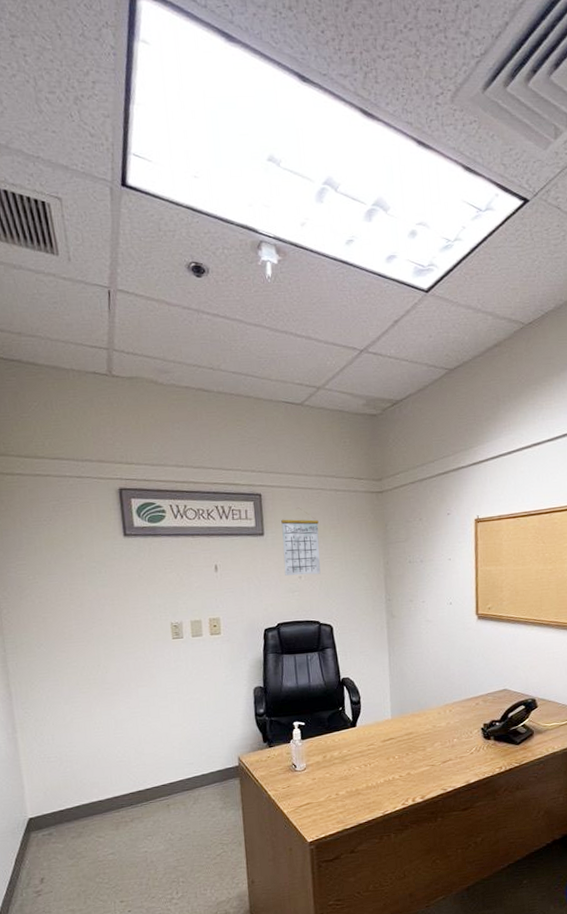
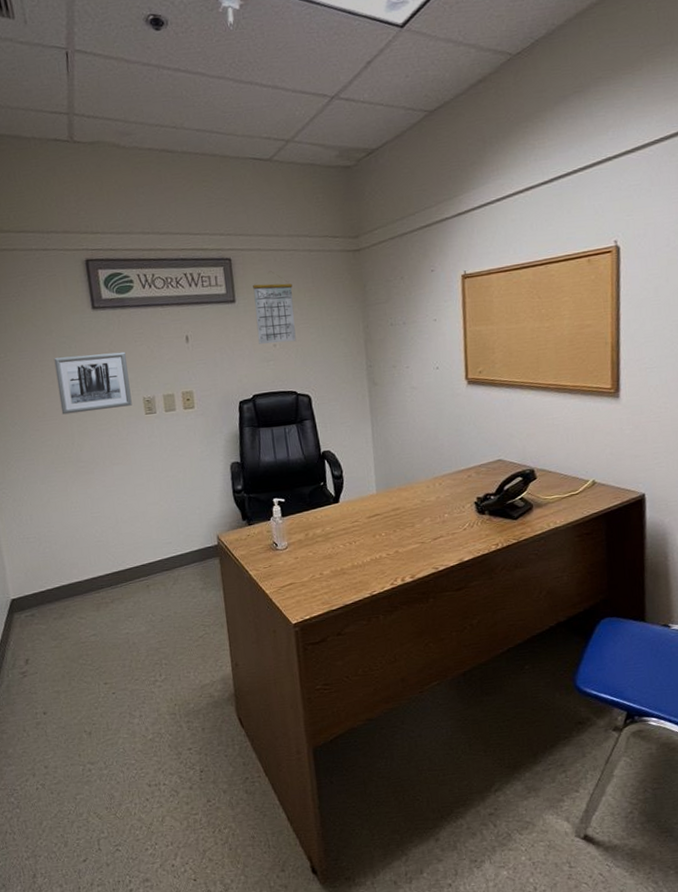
wall art: none [83,578,160,637] -> present [54,351,132,415]

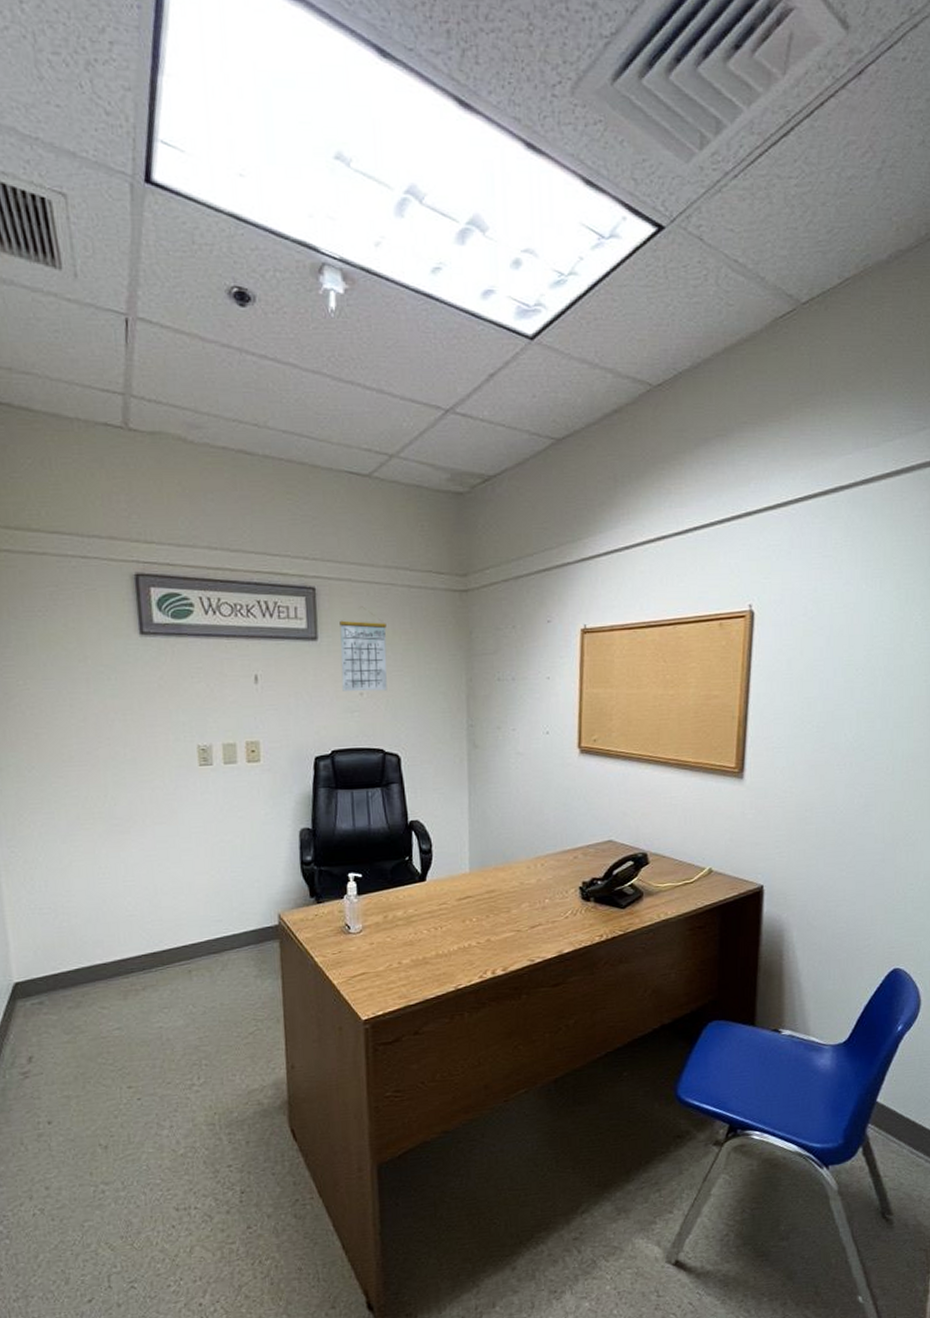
wall art: present [54,351,132,415] -> none [87,688,183,760]

